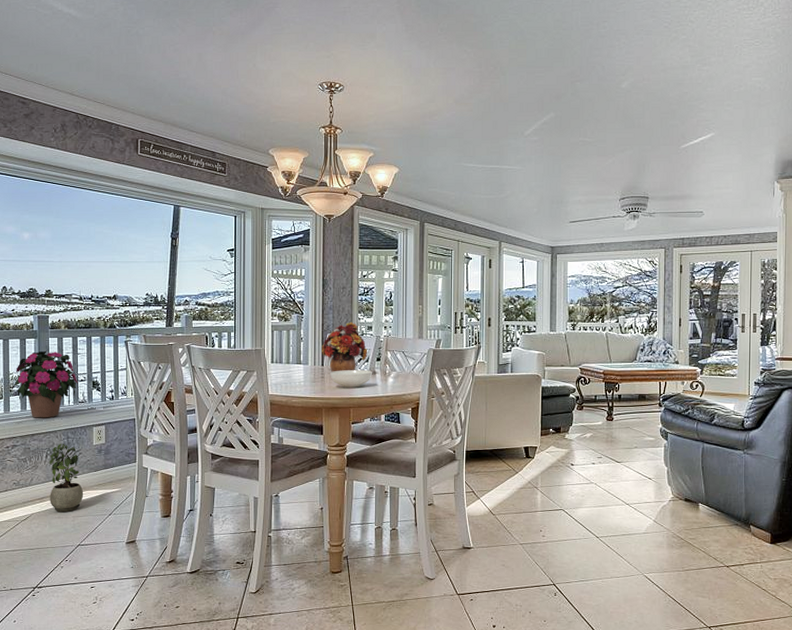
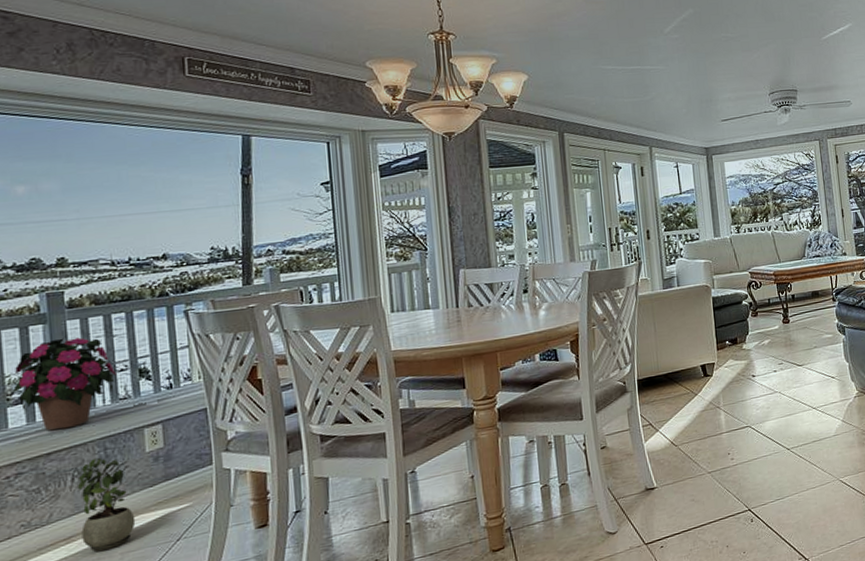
flower arrangement: present [322,321,368,372] -> none [454,252,512,314]
bowl: present [329,370,373,388] -> none [466,305,521,330]

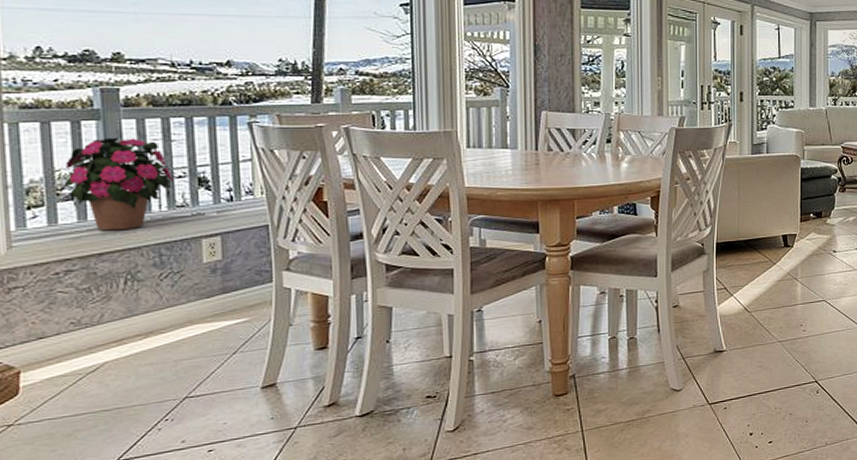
potted plant: present [78,457,136,552] -> none [131,263,191,357]

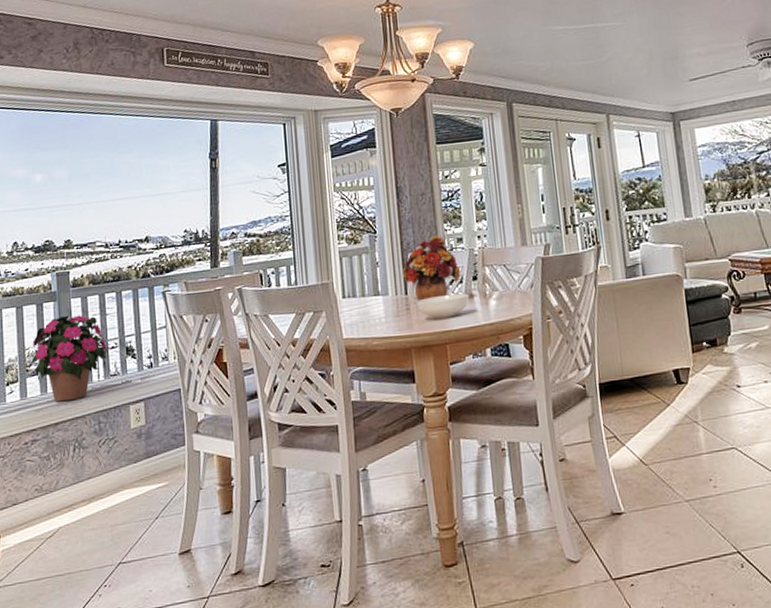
flower arrangement: none [535,96,595,158] -> present [403,234,461,301]
bowl: none [545,154,602,176] -> present [415,293,470,319]

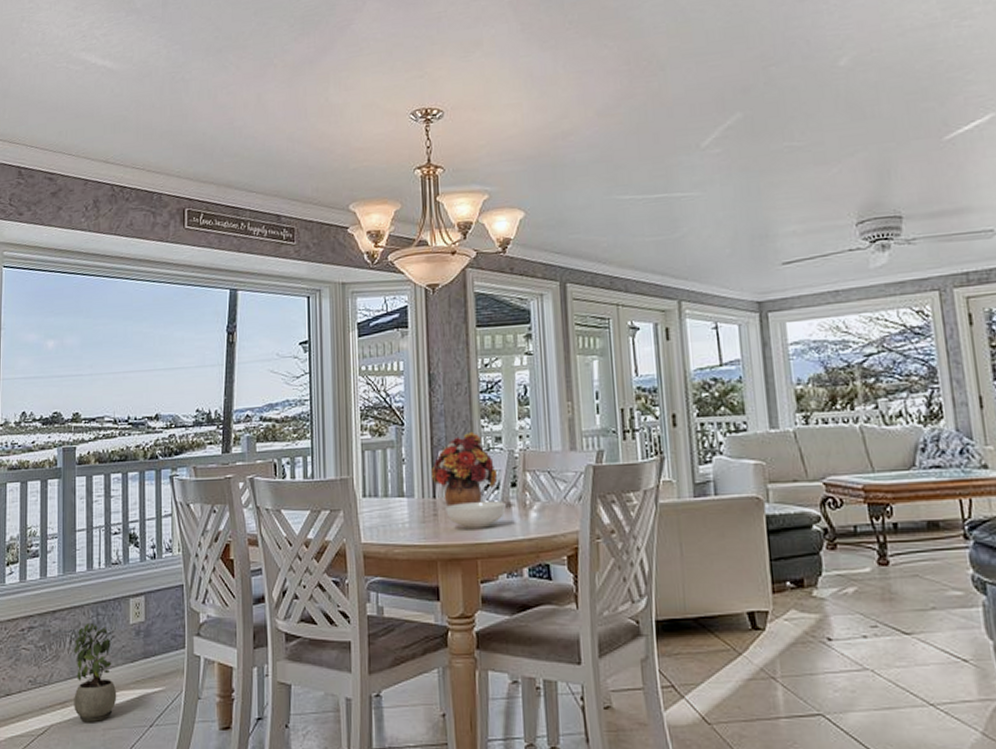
potted flower: present [29,315,108,402] -> none [30,494,111,588]
potted plant: none [78,430,123,522] -> present [74,622,117,723]

